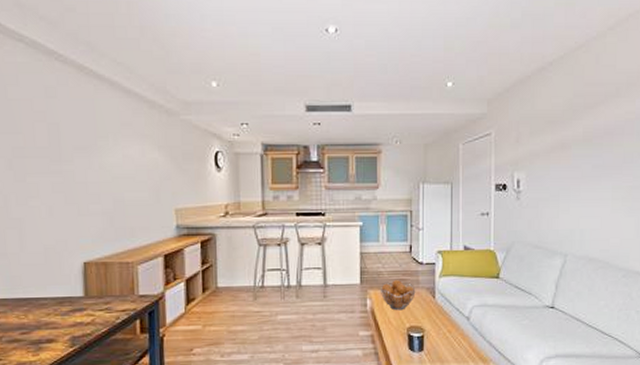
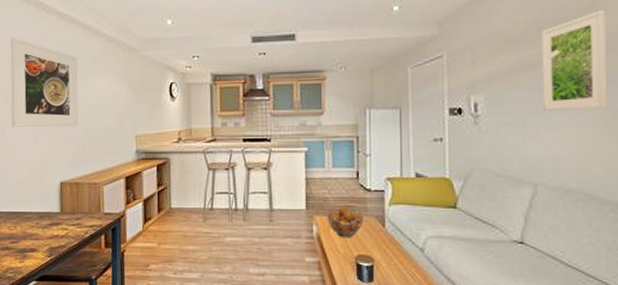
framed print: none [13,91,105,199] -> present [10,37,78,127]
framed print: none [573,97,627,187] -> present [541,9,608,111]

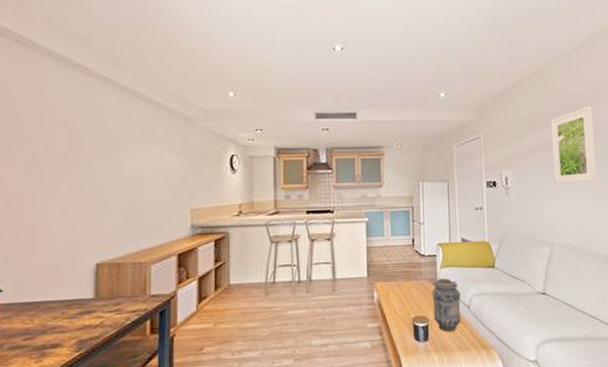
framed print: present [10,37,78,127] -> none [34,100,123,202]
fruit basket: present [326,205,364,238] -> none [385,271,419,302]
vase: none [378,217,413,275] -> present [432,278,461,332]

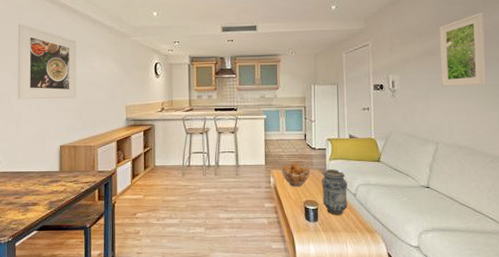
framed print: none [34,100,123,202] -> present [17,23,77,99]
fruit basket: none [385,271,419,302] -> present [281,161,310,187]

